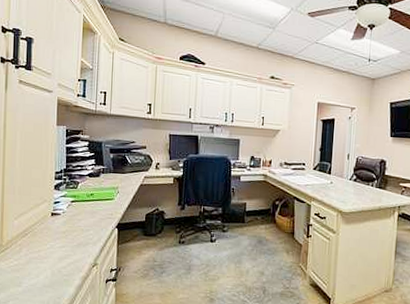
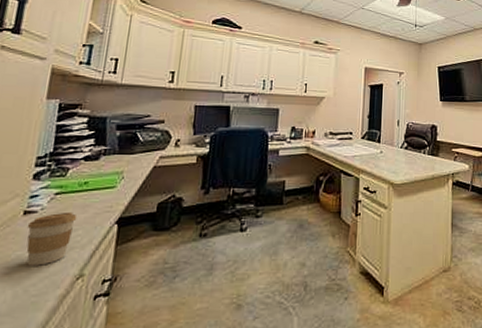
coffee cup: none [55,216,88,254] -> present [26,211,78,266]

